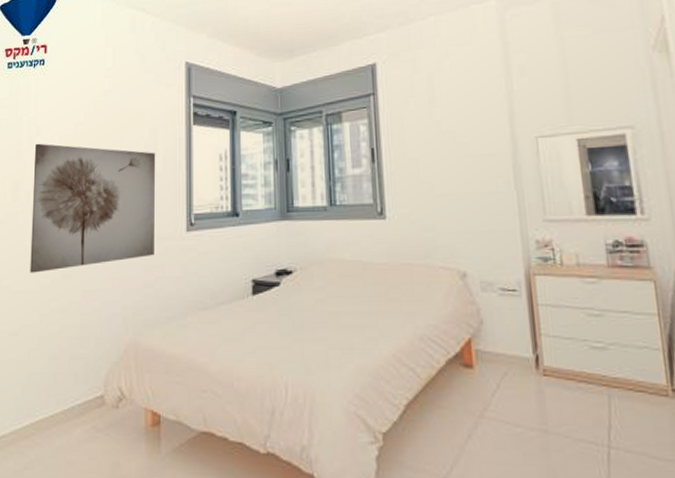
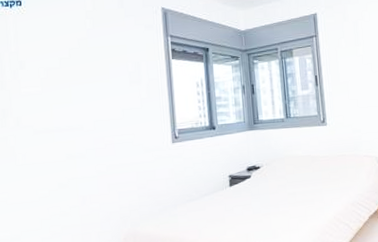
wall art: present [30,143,156,273] -> none [20,75,145,187]

